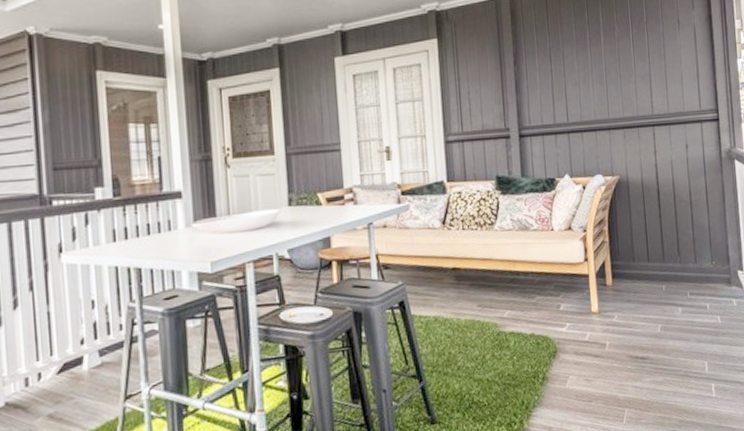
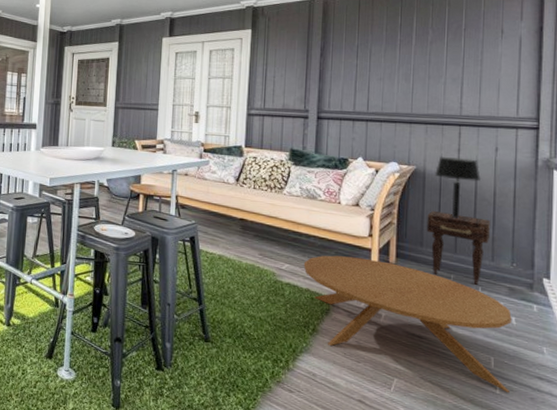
coffee table: none [525,285,724,394] -> present [303,255,512,394]
nightstand: none [635,220,692,291] -> present [426,210,491,285]
table lamp: none [637,159,678,225] -> present [435,156,482,218]

